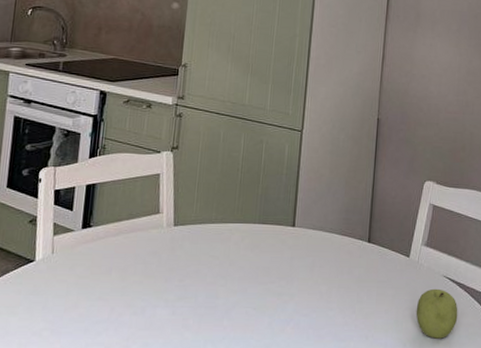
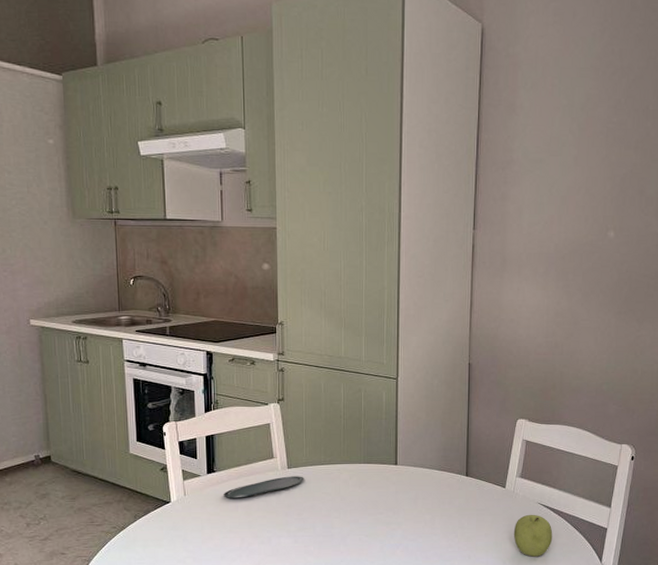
oval tray: none [97,235,191,259] -> present [224,476,304,498]

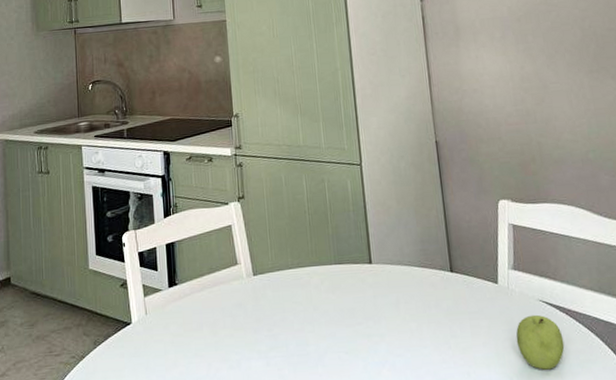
oval tray: present [224,476,304,498] -> none [187,283,272,315]

